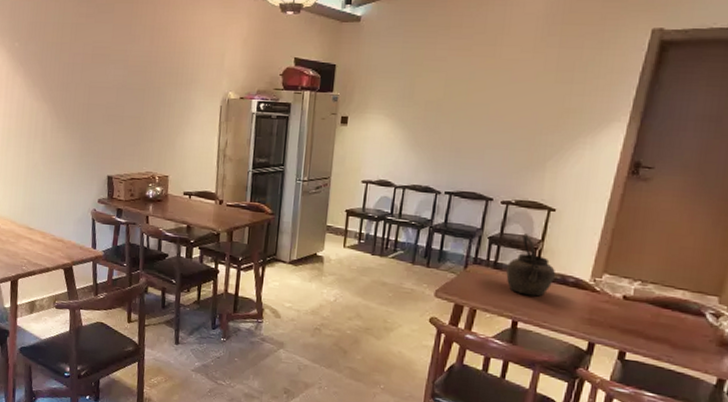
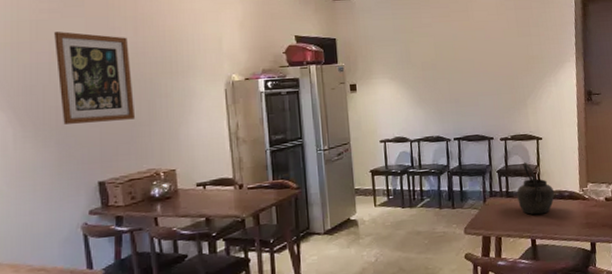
wall art: none [87,36,145,124] -> present [54,31,136,124]

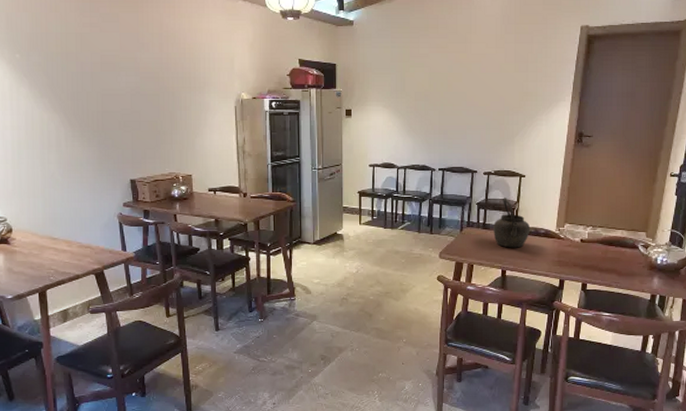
wall art: present [54,31,136,124] -> none [95,45,160,128]

